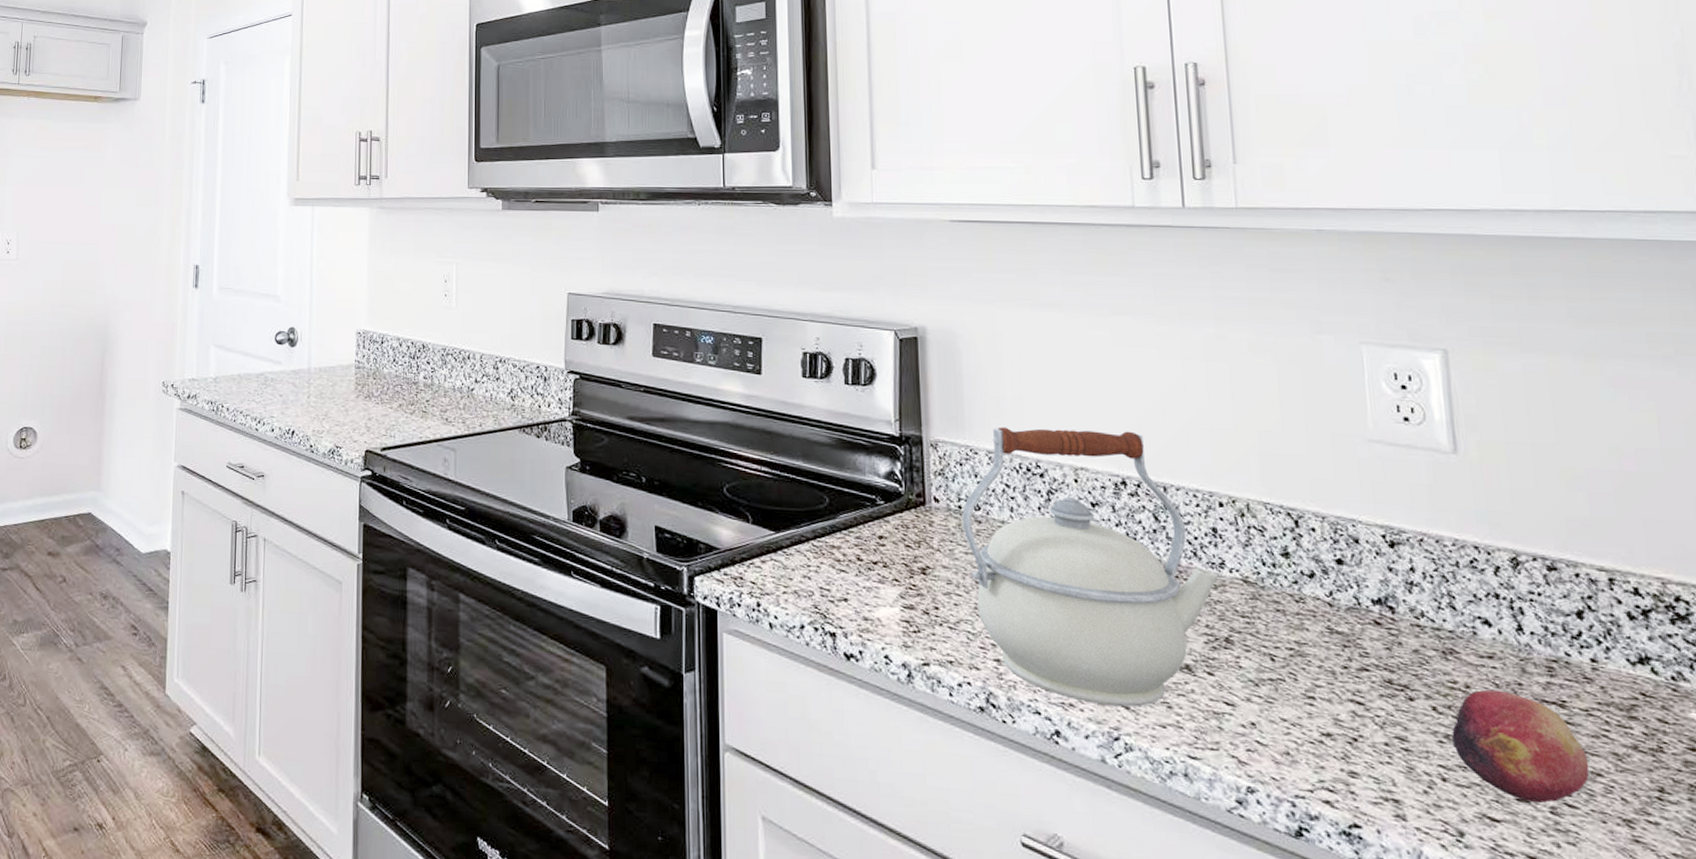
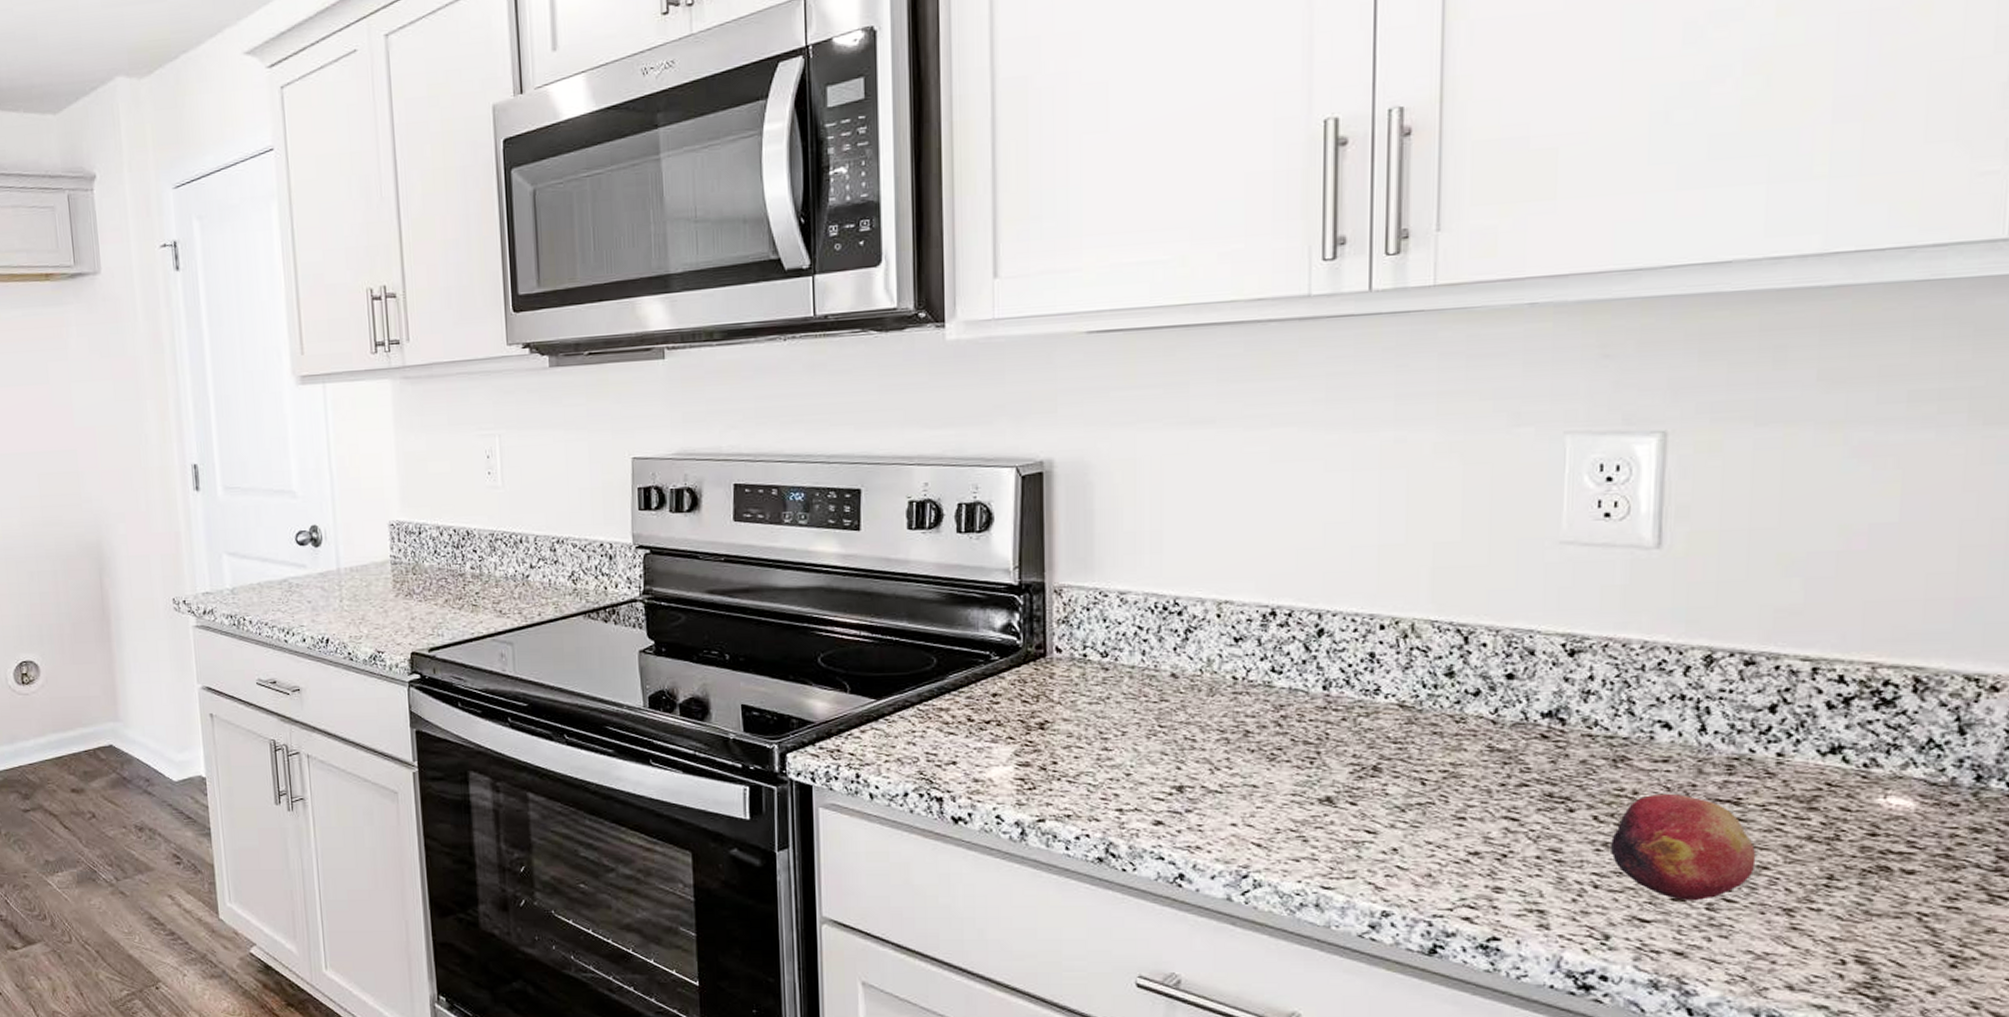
kettle: present [962,427,1218,707] -> none [1087,556,1371,845]

